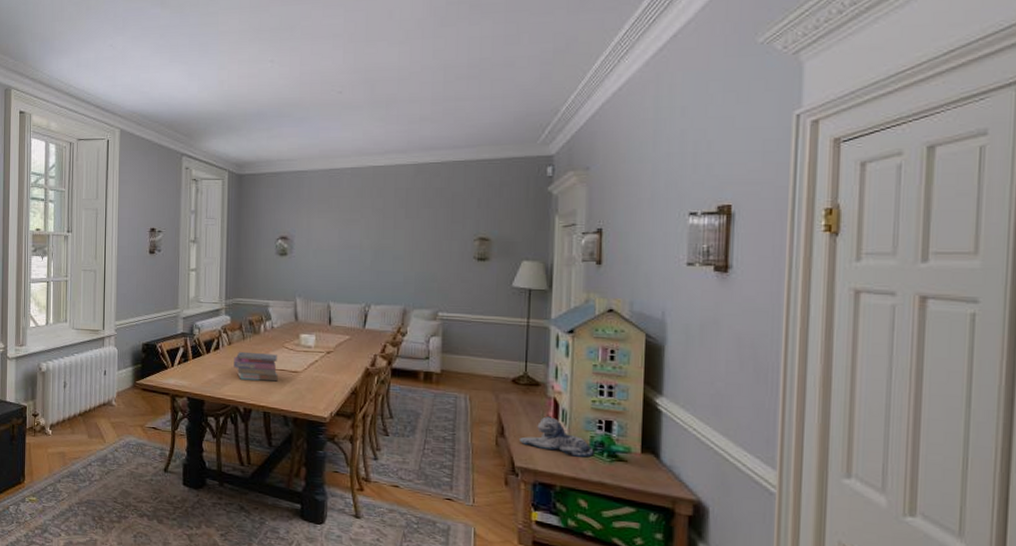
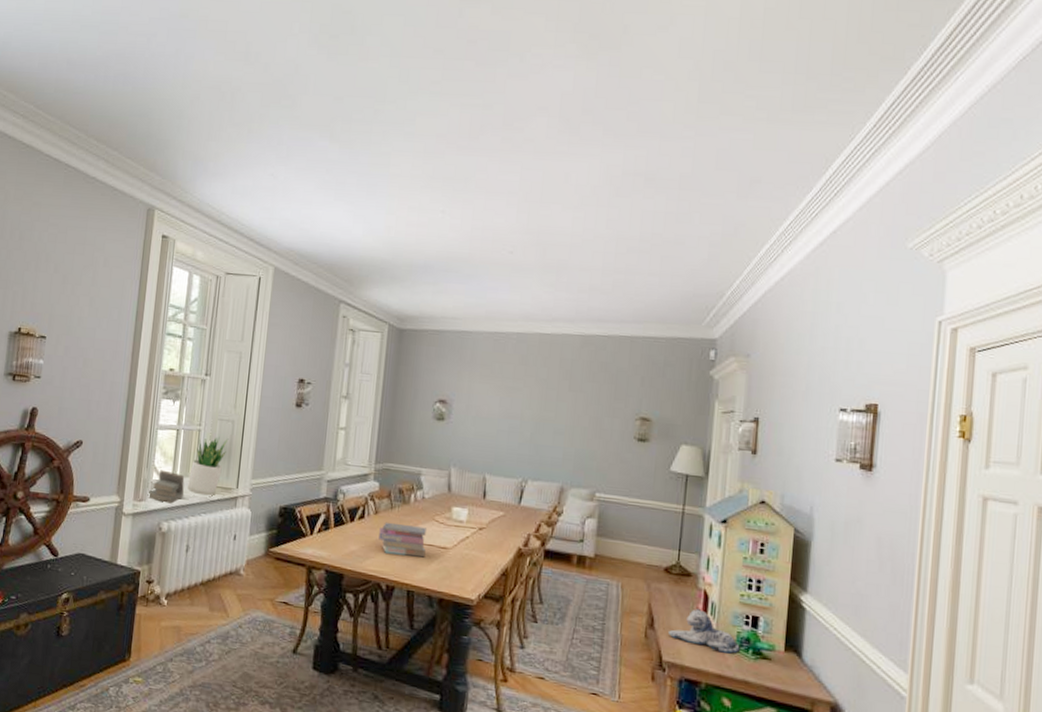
book: none [27,318,58,347] -> present [147,469,185,504]
planter: none [61,285,93,338] -> present [188,436,229,496]

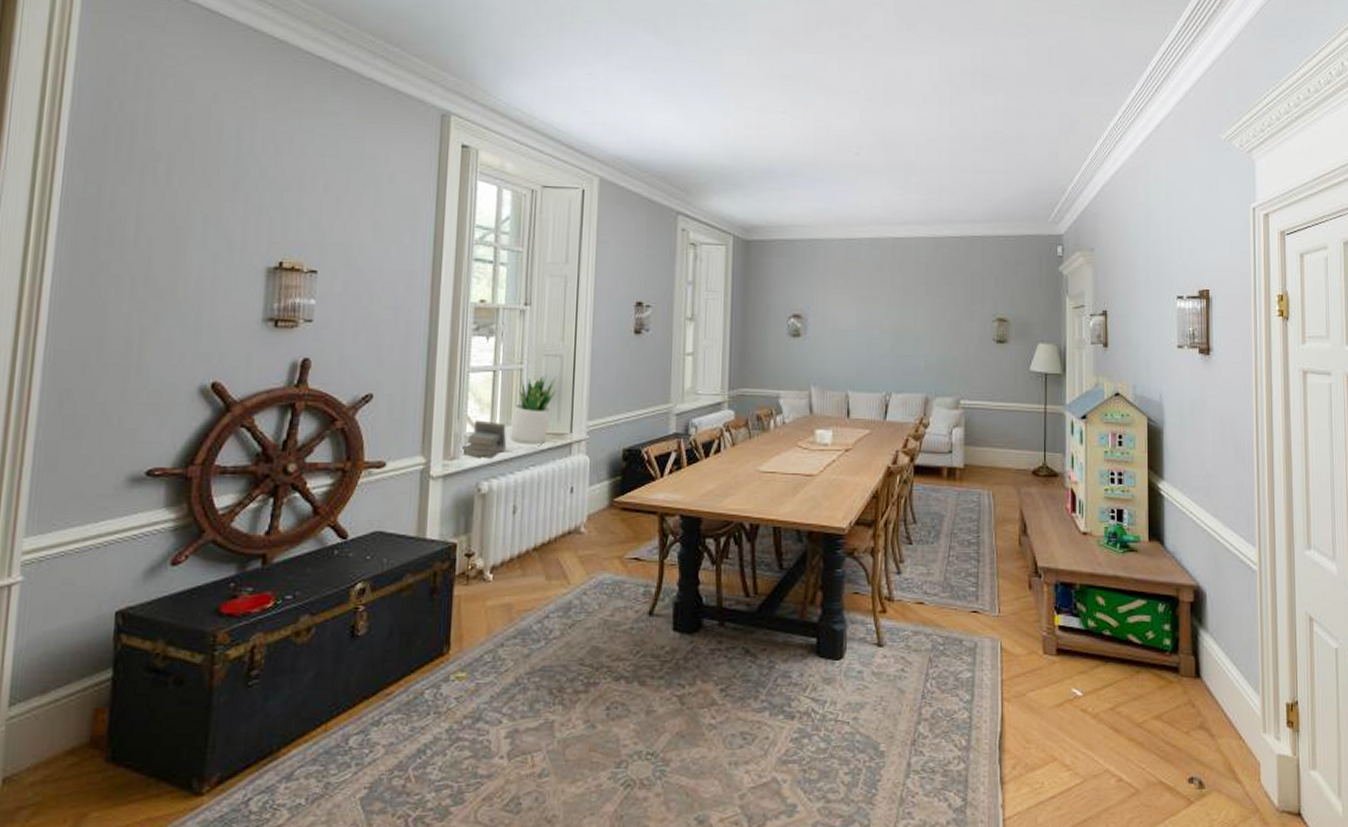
books: present [378,522,426,558] -> none [738,453,790,489]
plush toy: present [669,608,740,654] -> none [1041,508,1109,550]

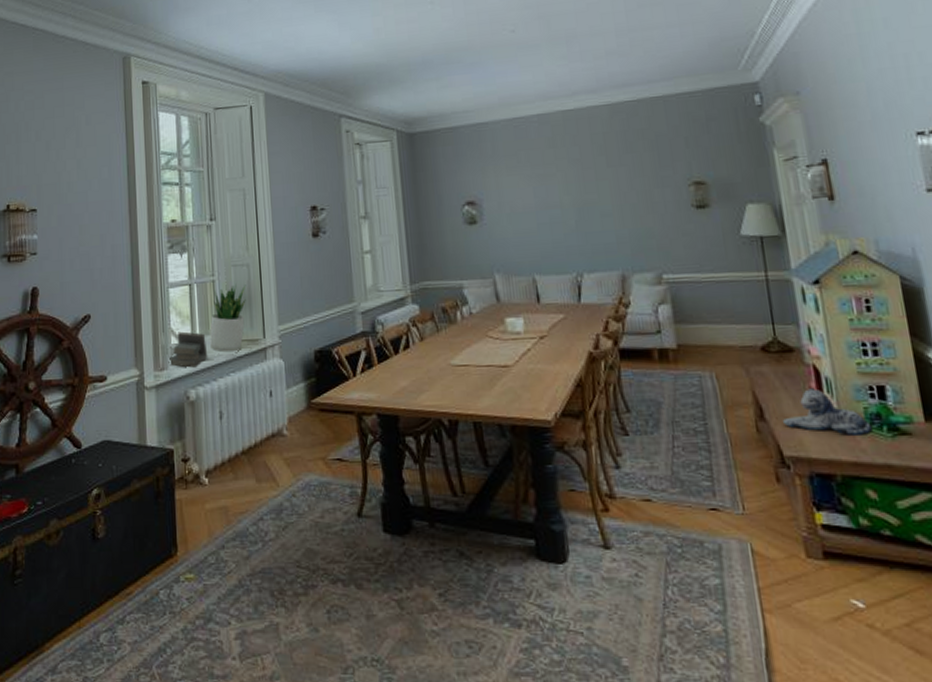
plush toy: none [1041,508,1109,550] -> present [783,387,872,436]

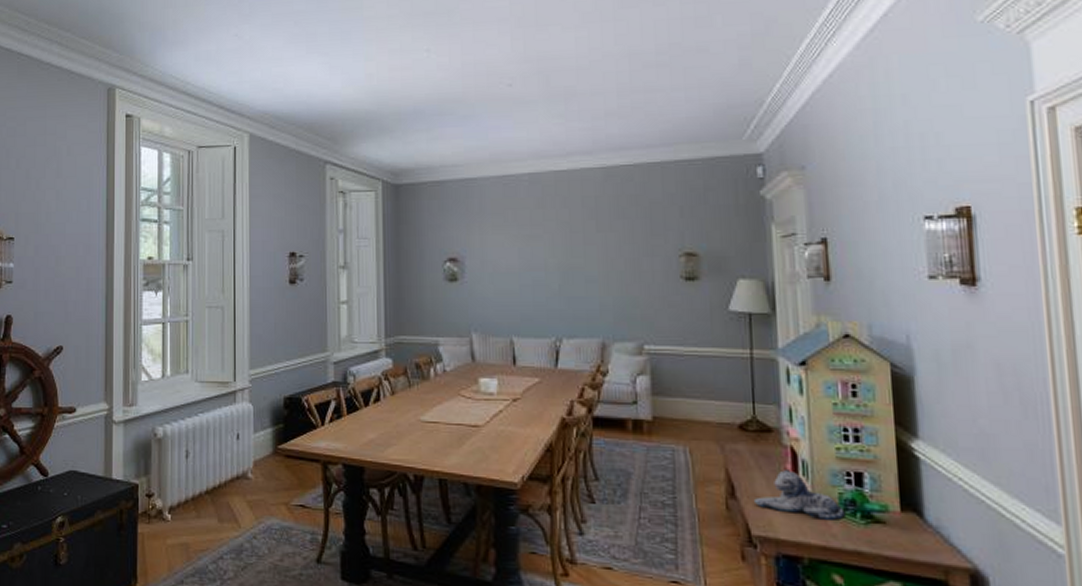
book: present [168,331,208,368] -> none [138,369,178,406]
planter: present [210,284,246,353] -> none [181,325,220,393]

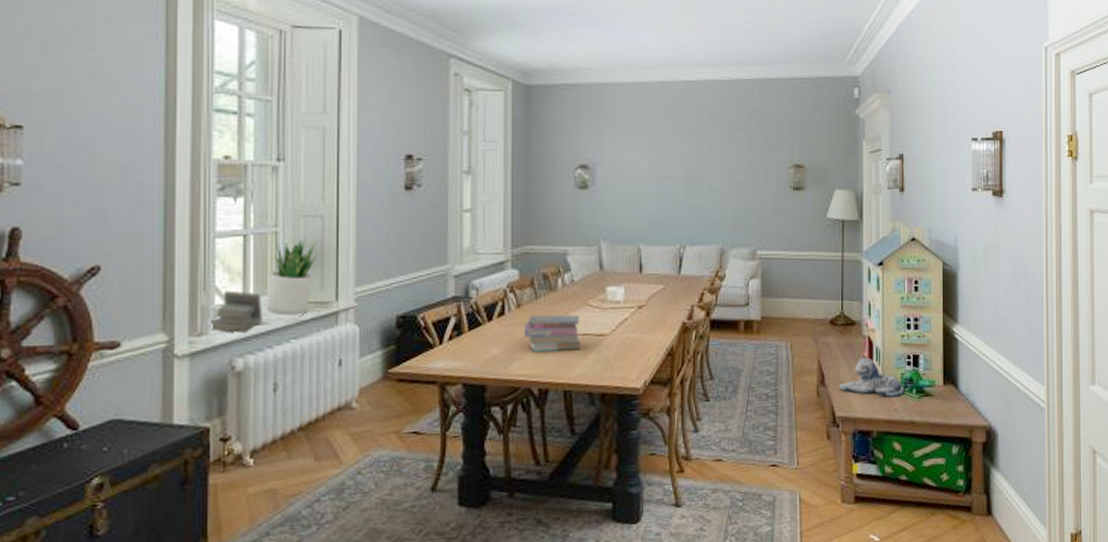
book: none [138,369,178,406] -> present [209,290,263,333]
planter: none [181,325,220,393] -> present [267,237,319,316]
books: none [399,402,455,439] -> present [524,314,581,352]

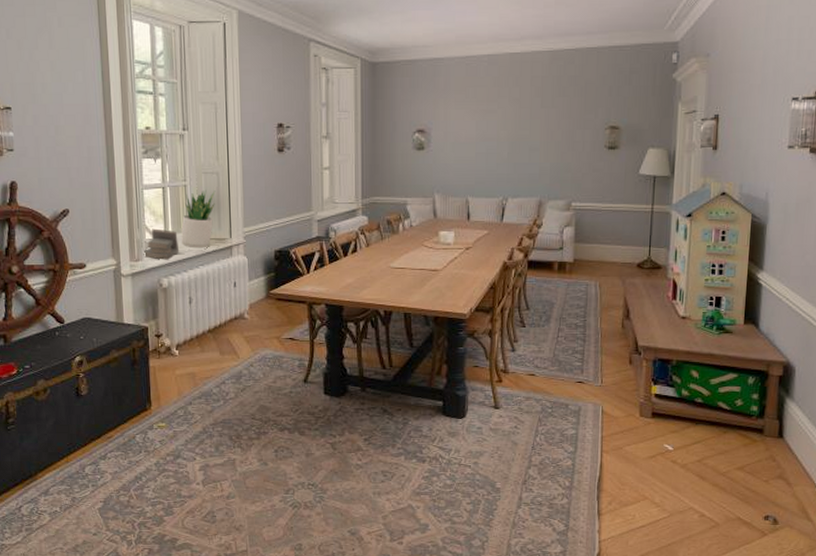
books: present [524,314,581,352] -> none [372,252,418,282]
plush toy: present [839,356,905,398] -> none [643,296,706,332]

